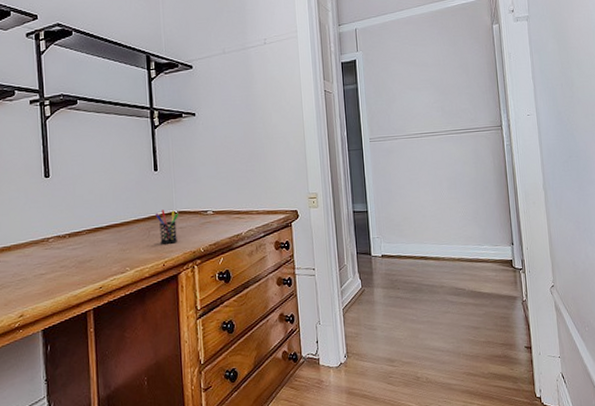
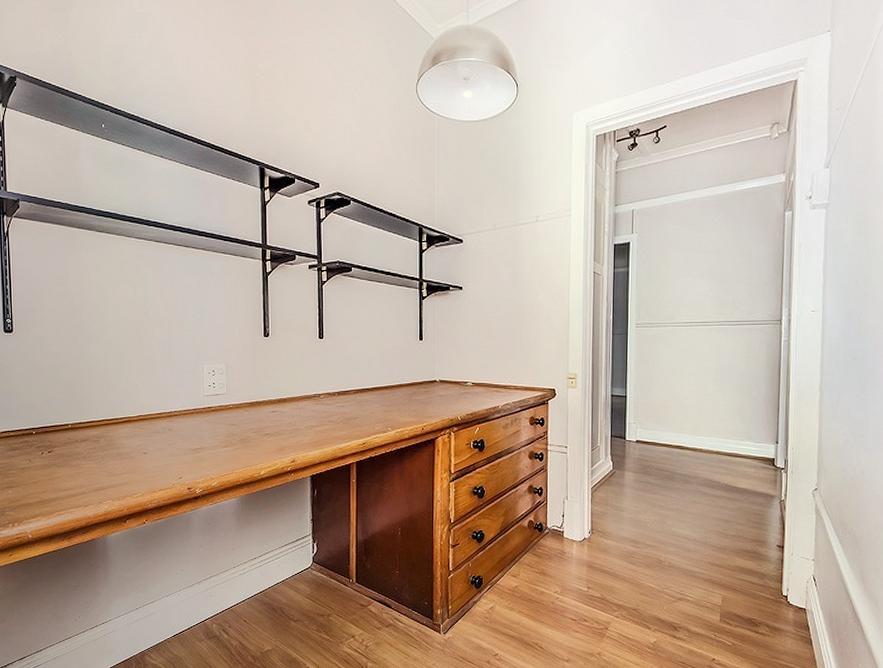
pen holder: present [155,210,178,244] -> none [418,377,439,410]

